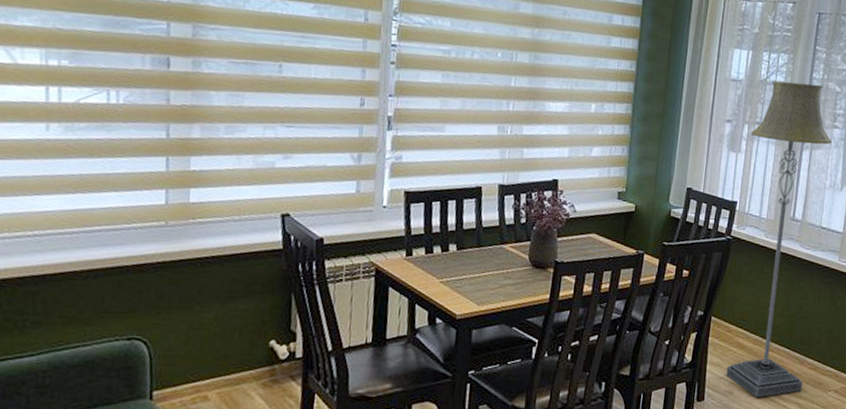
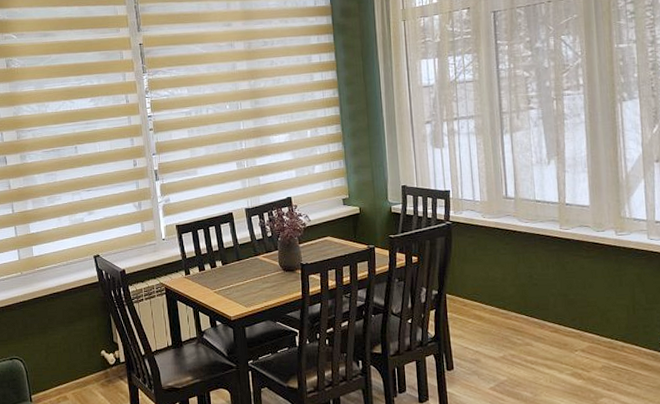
floor lamp: present [726,80,833,398] -> none [450,74,547,363]

